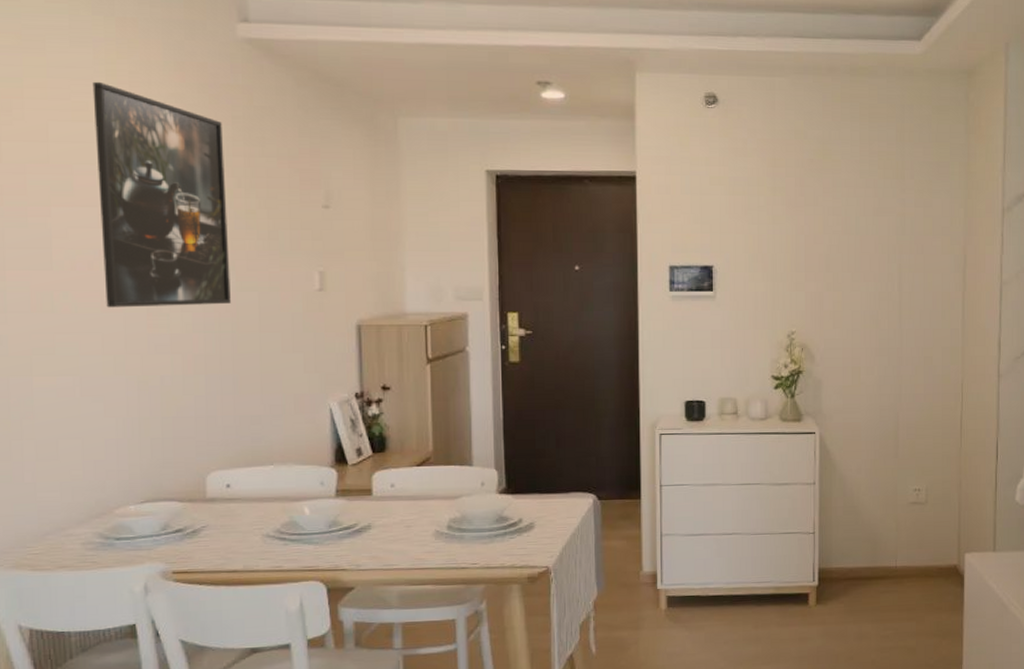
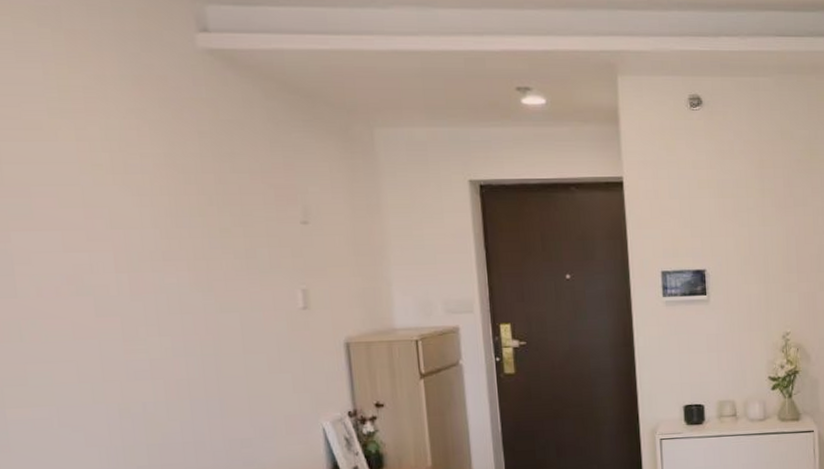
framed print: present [92,81,231,308] -> none [44,98,211,335]

